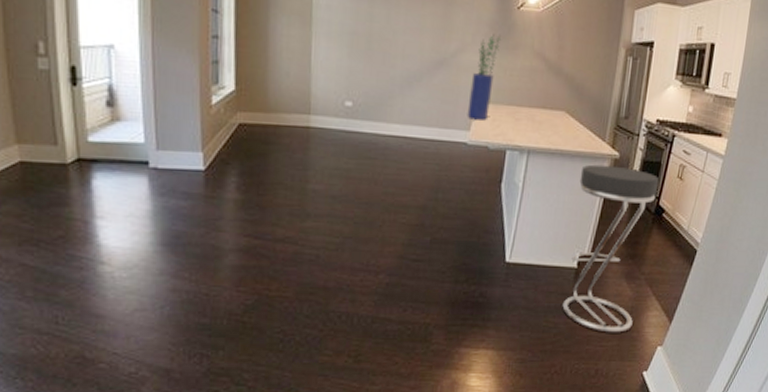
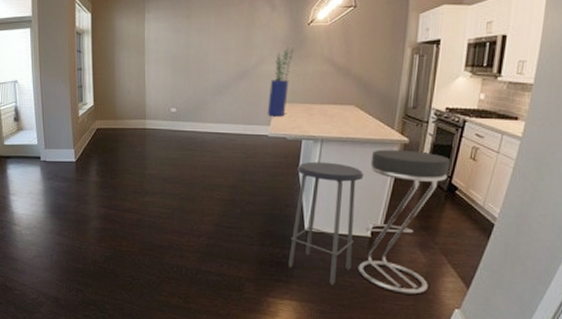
bar stool: none [486,177,572,328] -> present [289,161,364,286]

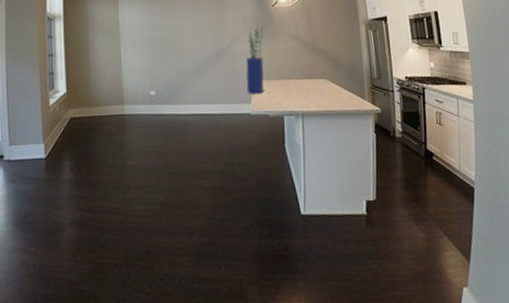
bar stool: present [289,161,364,286] -> none [283,137,355,277]
bar stool: present [357,149,451,295] -> none [350,119,433,277]

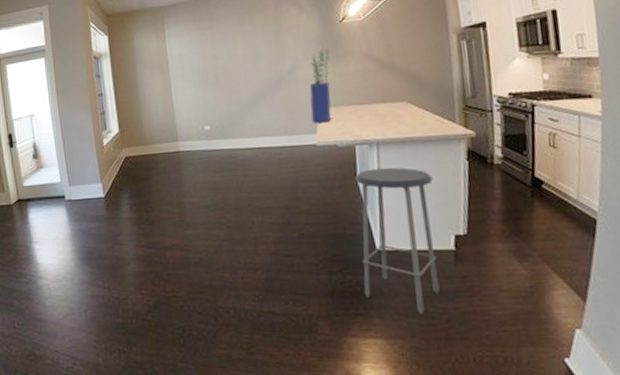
bar stool: none [283,137,355,277] -> present [355,167,440,315]

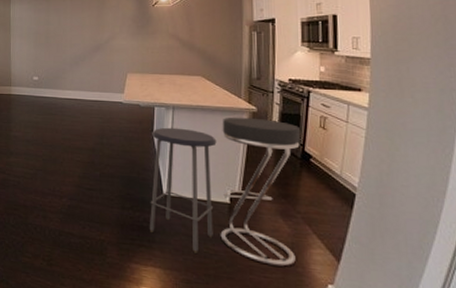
vase: present [309,46,332,124] -> none [120,24,142,87]
bar stool: none [436,144,537,317] -> present [220,117,301,267]

